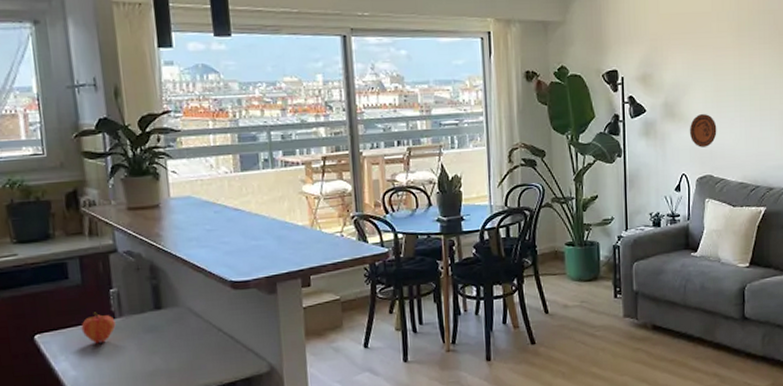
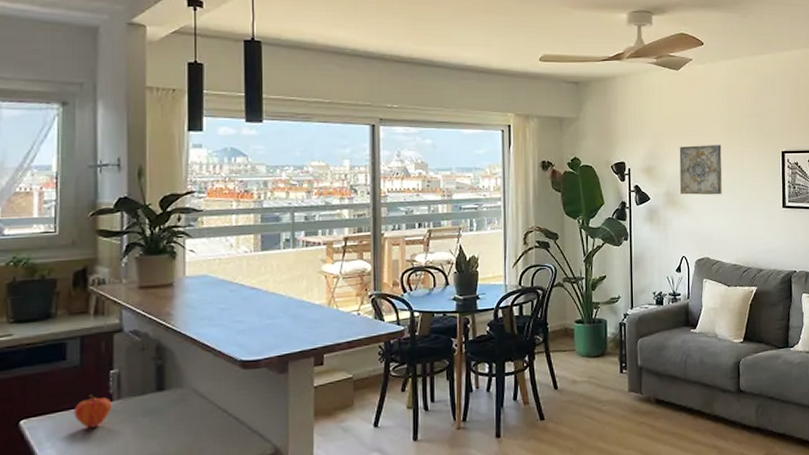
wall art: none [679,47,729,106] -> present [679,145,722,195]
decorative plate: present [689,114,717,148] -> none [688,203,713,233]

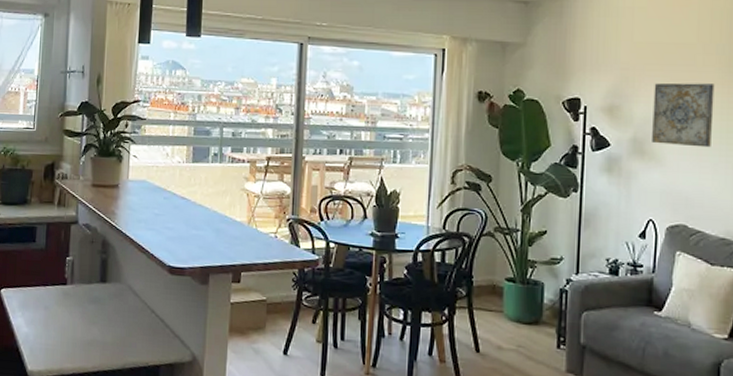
fruit: present [73,394,112,429] -> none [38,276,67,306]

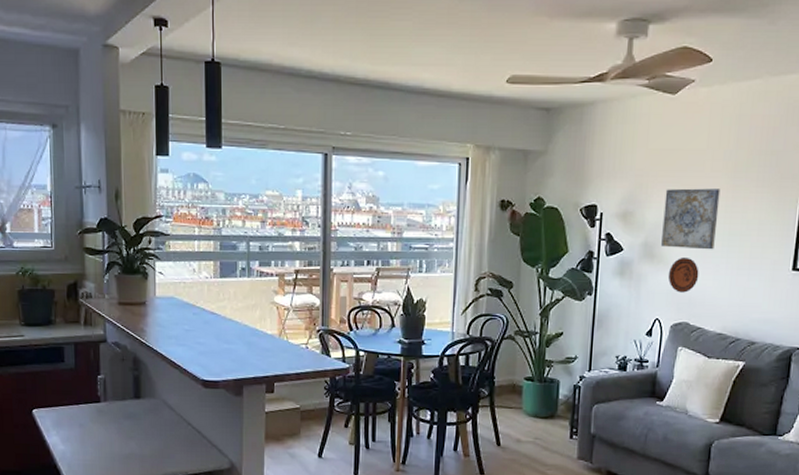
decorative plate: none [660,155,696,193] -> present [667,258,699,293]

